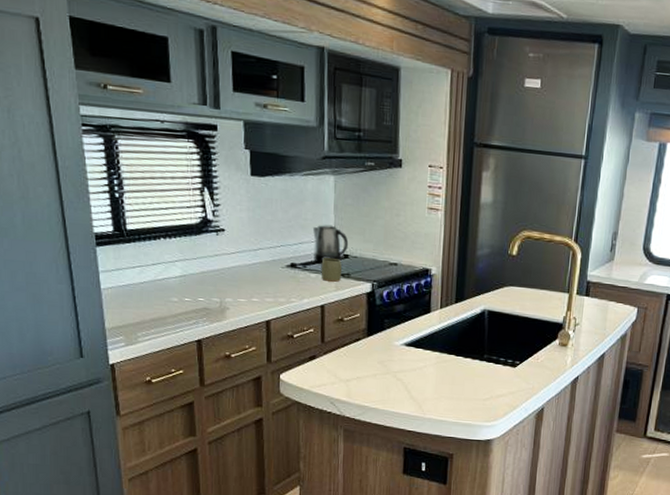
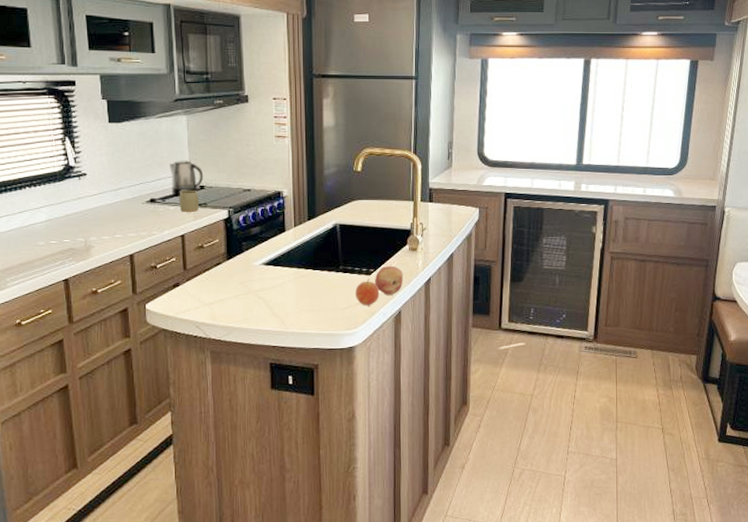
fruit: none [497,371,524,399] -> present [355,278,380,306]
fruit: none [518,360,551,391] -> present [374,266,404,295]

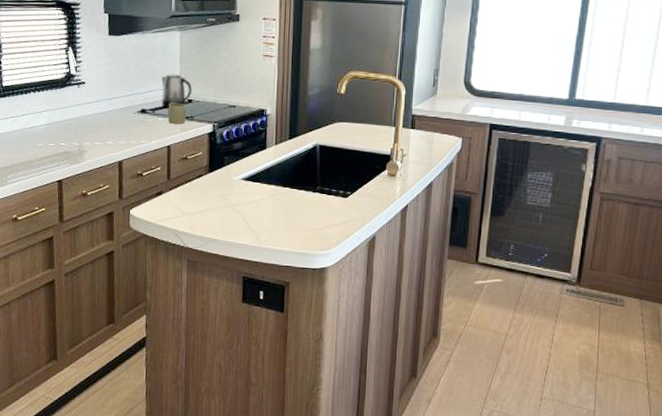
fruit: present [355,278,380,306] -> none [330,201,355,228]
fruit: present [374,266,404,295] -> none [350,190,380,219]

